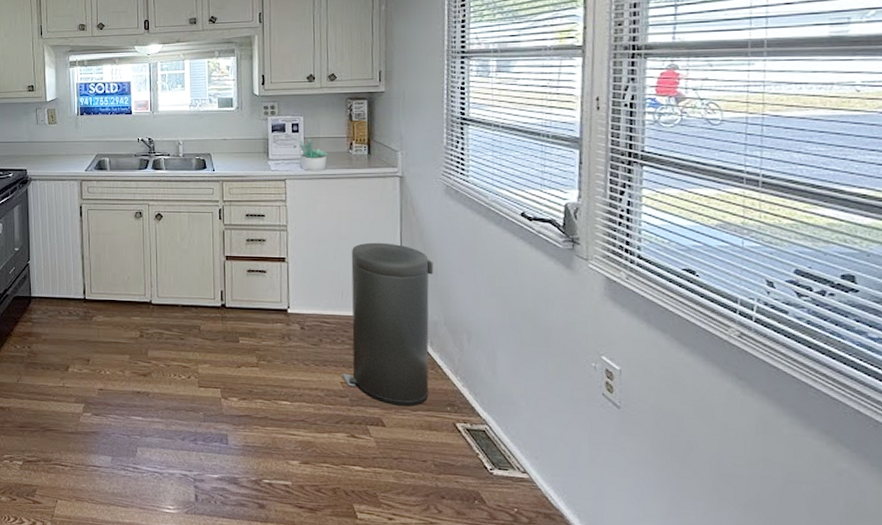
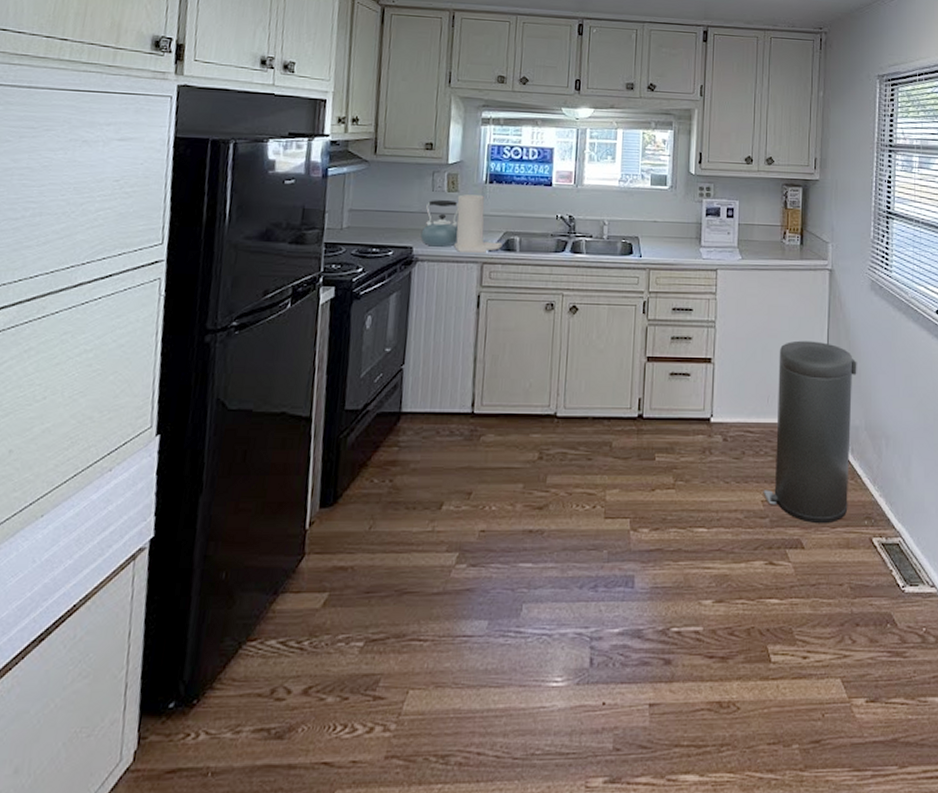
kettle: none [32,131,60,169] -> present [420,200,459,247]
paper towel: none [57,125,96,173] -> present [454,194,503,254]
succulent plant: present [299,138,329,171] -> none [733,225,762,262]

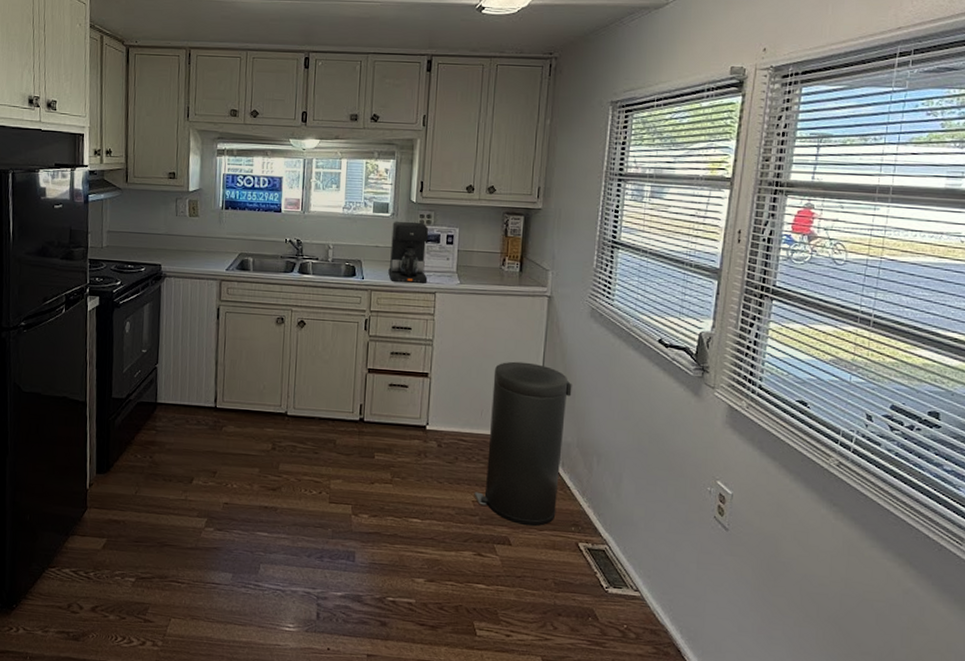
kettle: present [420,200,459,247] -> none [167,224,200,265]
paper towel: present [454,194,503,254] -> none [196,219,238,272]
coffee maker: none [667,194,709,261] -> present [388,221,428,285]

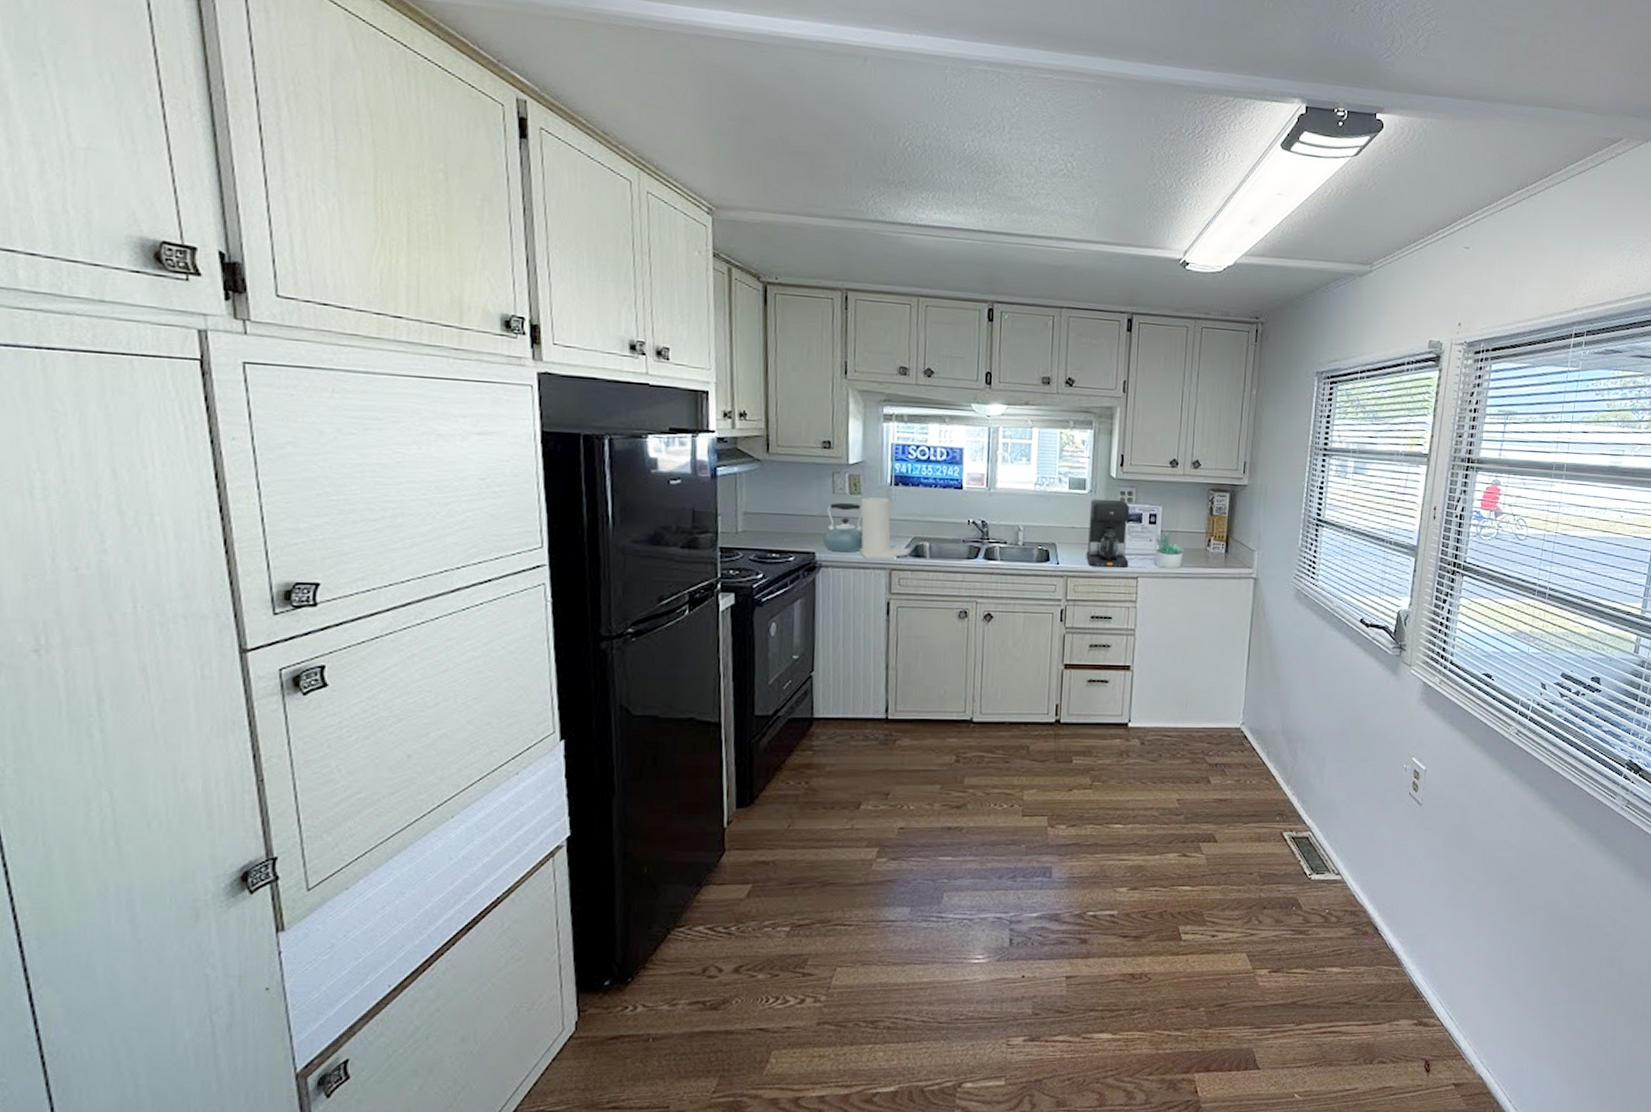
kettle: none [167,224,200,265] -> present [823,503,864,553]
paper towel: none [196,219,238,272] -> present [859,497,912,560]
succulent plant: none [452,251,481,286] -> present [1155,532,1186,570]
pedal bin: present [474,361,572,526] -> none [1178,648,1277,819]

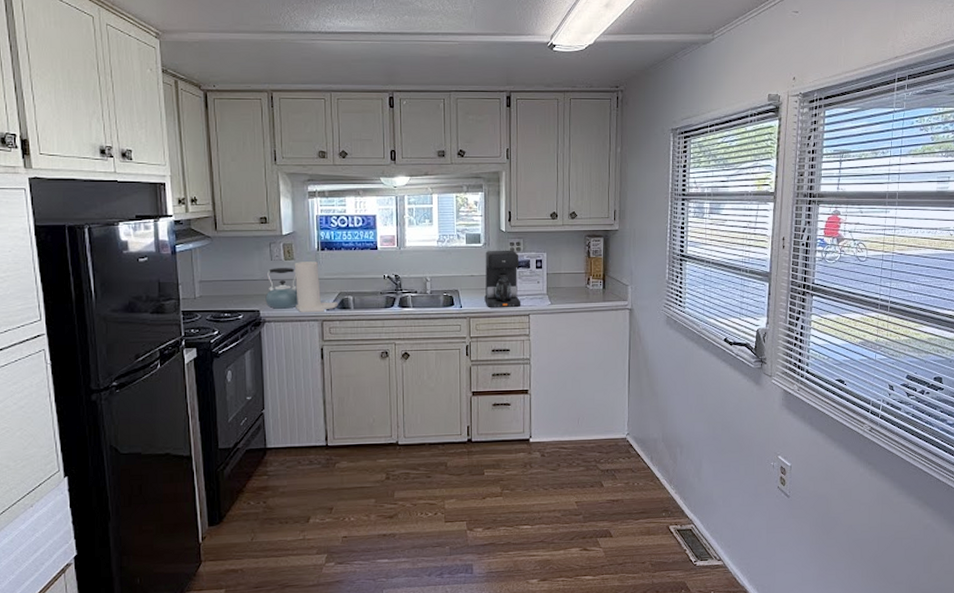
succulent plant: present [1155,532,1186,570] -> none [542,274,569,306]

